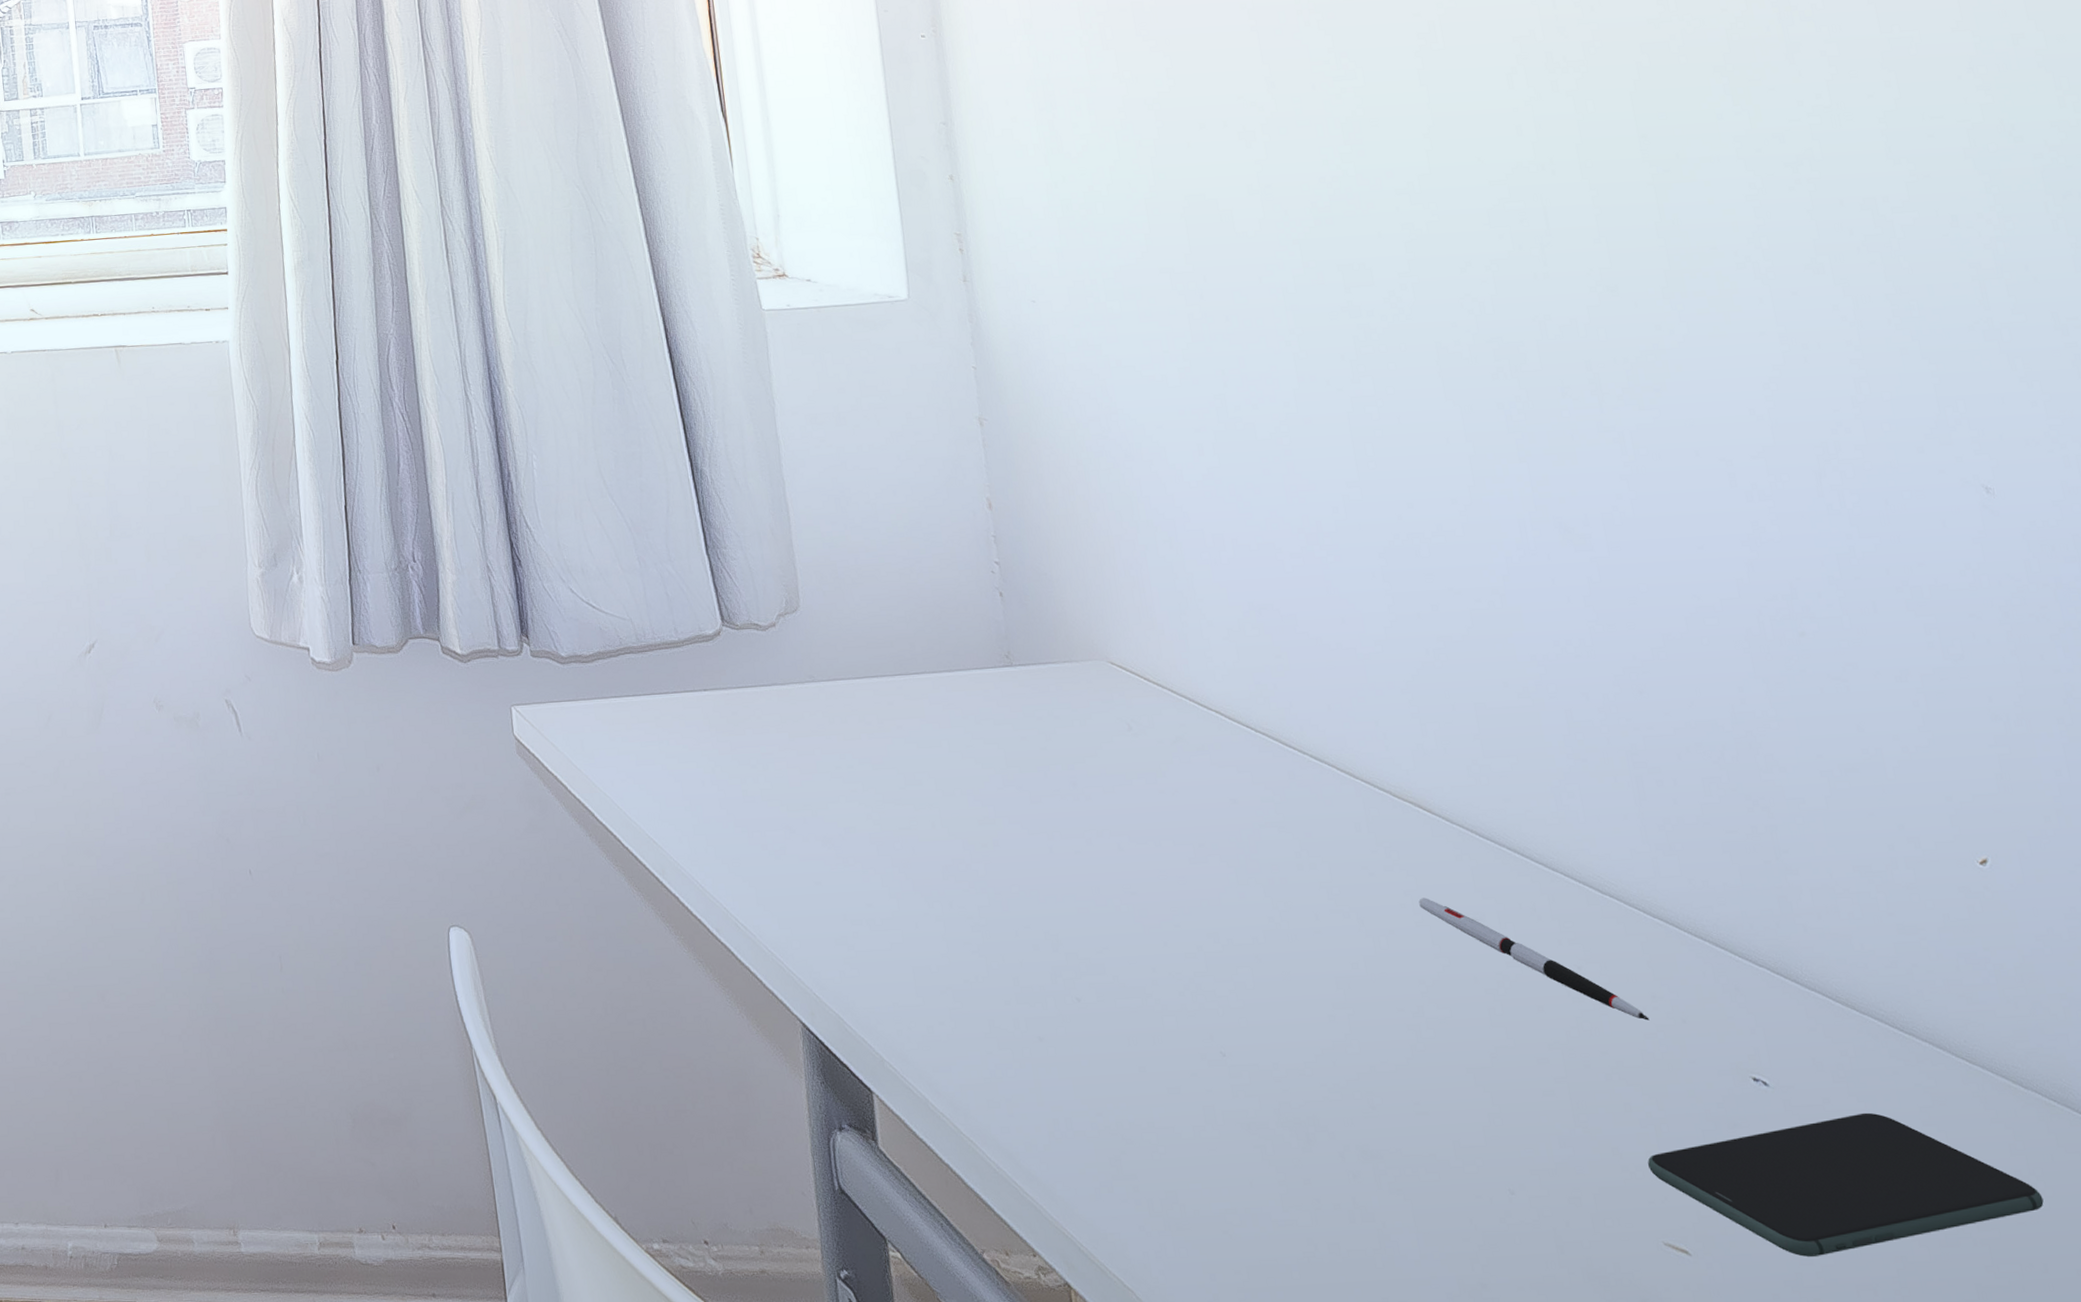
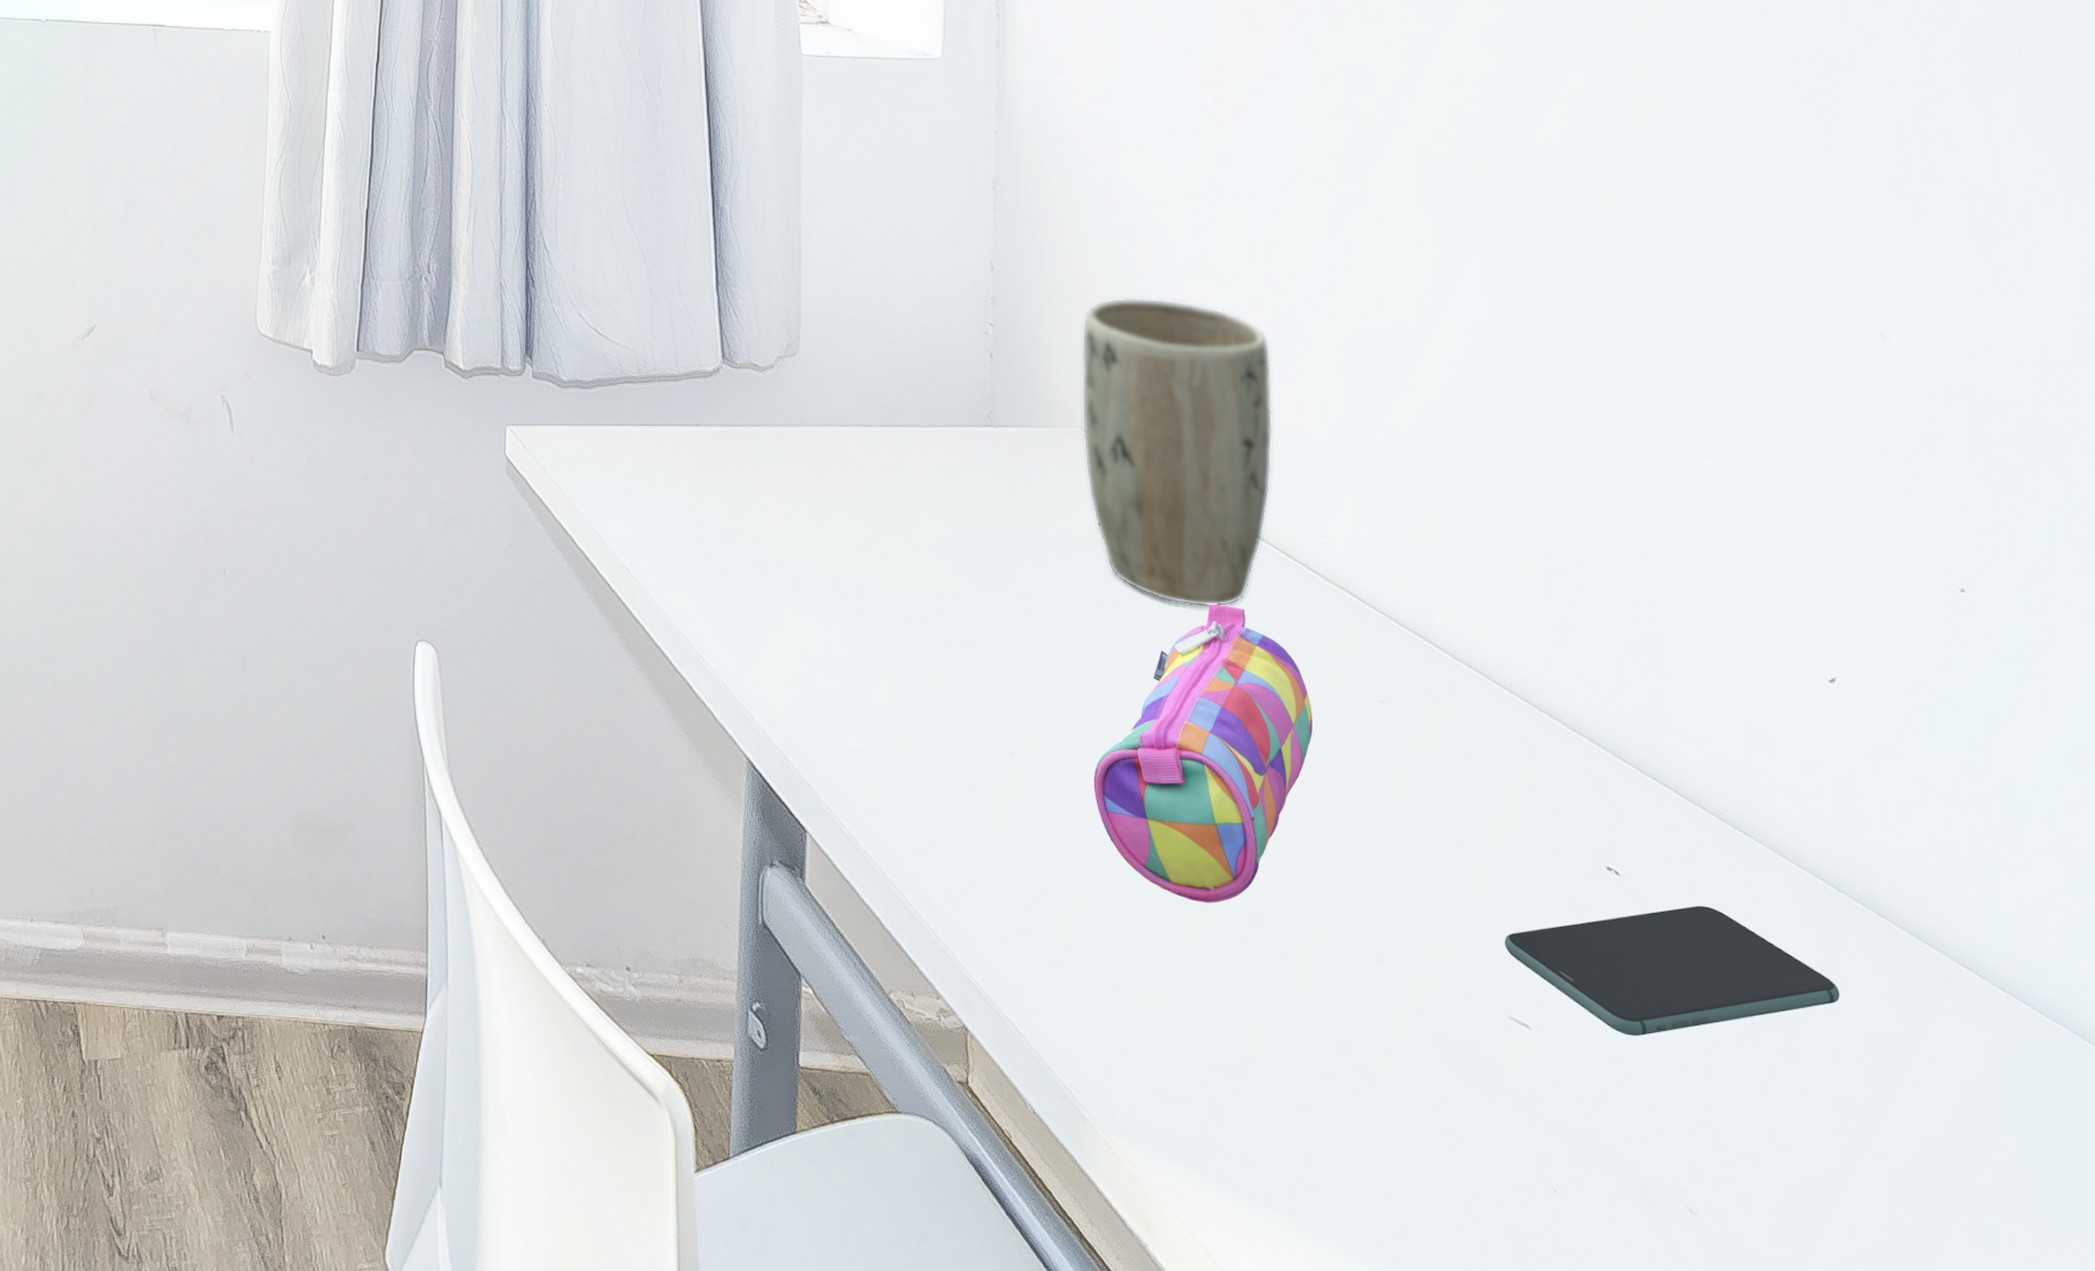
plant pot: none [1092,520,1321,835] -> present [1081,297,1273,607]
pencil case: none [1169,830,1402,1142] -> present [1093,603,1313,903]
pen: present [1418,897,1650,1021] -> none [1335,678,1524,808]

